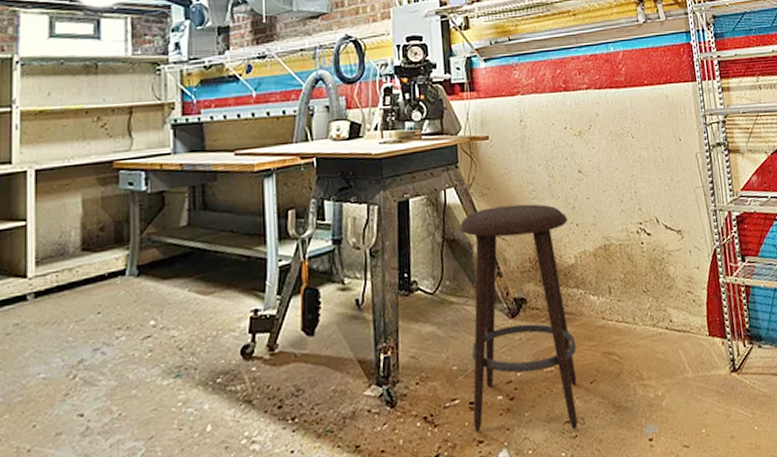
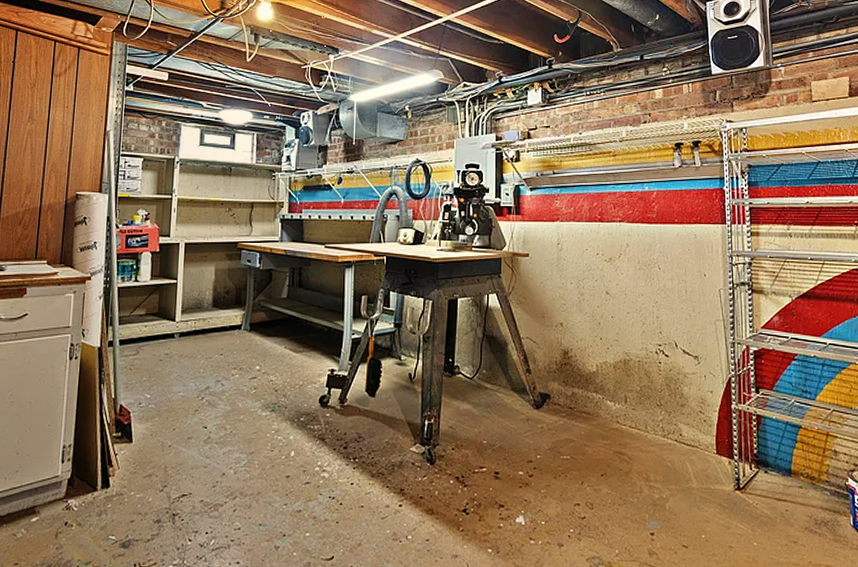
stool: present [460,204,578,433] -> none [497,314,593,512]

